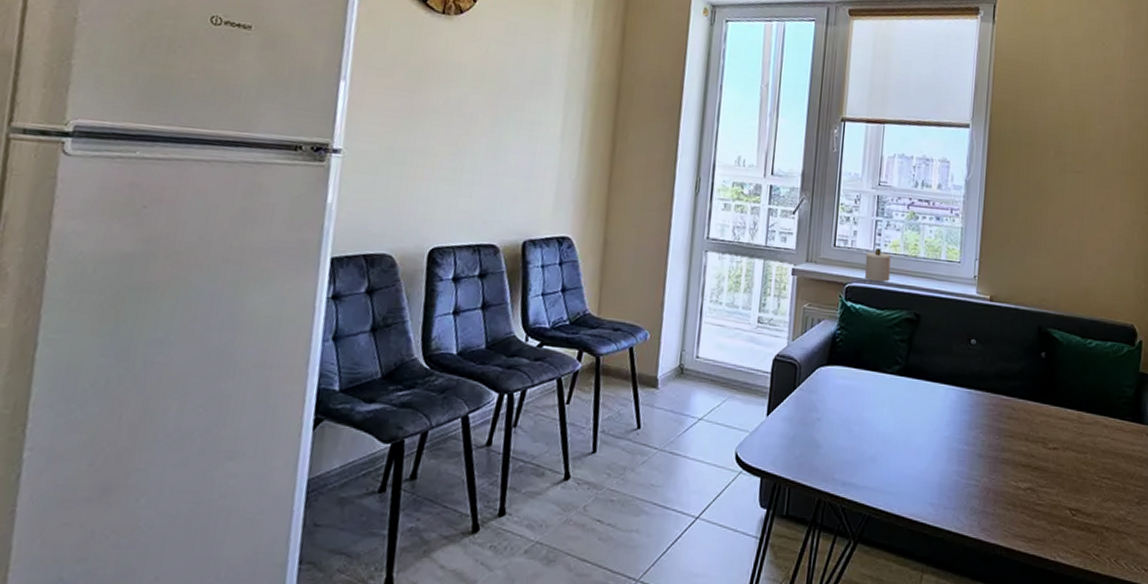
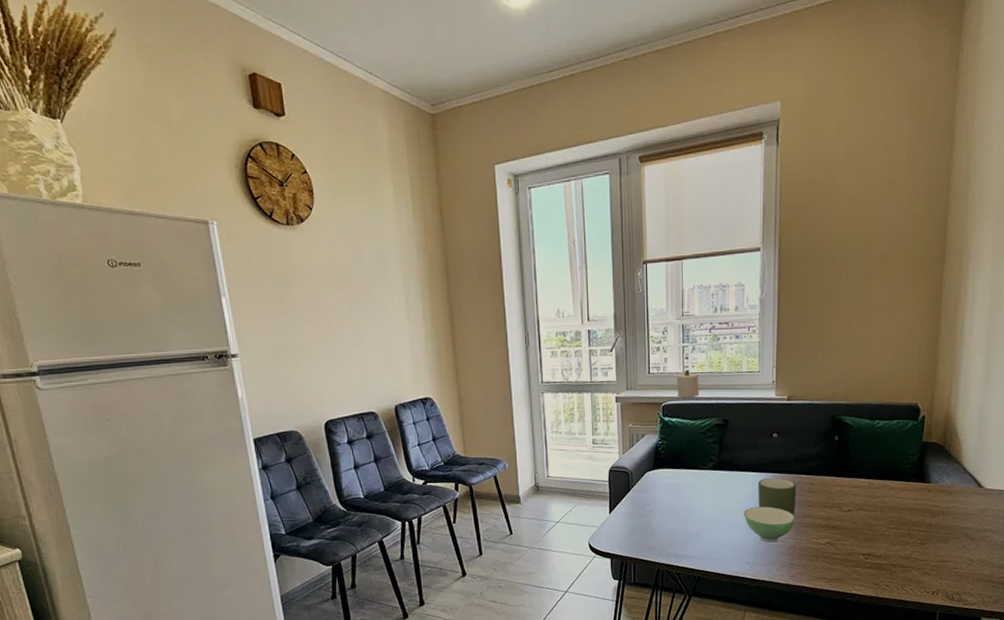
bowl: none [930,429,993,480] -> present [743,506,796,543]
mug: none [948,393,995,447] -> present [758,477,797,515]

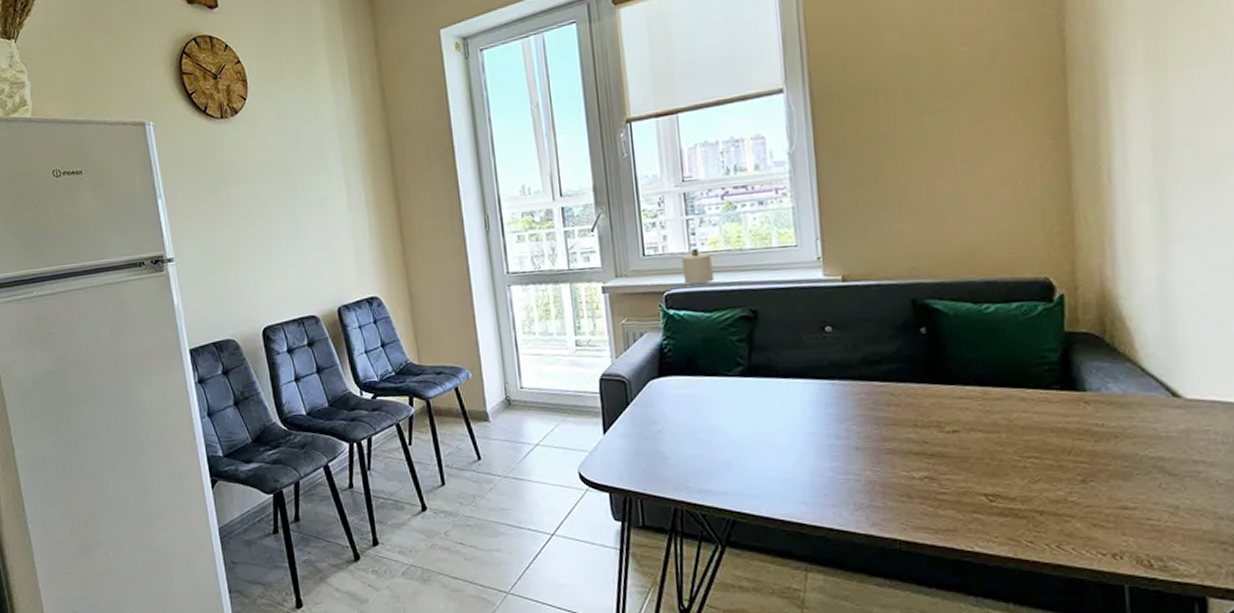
bowl: present [743,506,796,543] -> none [791,425,872,476]
mug: present [758,477,797,515] -> none [810,386,870,438]

